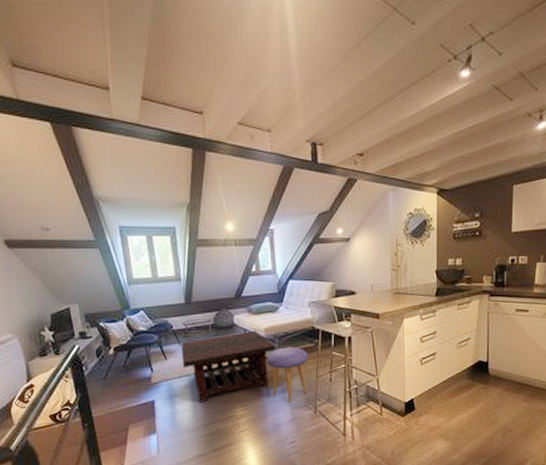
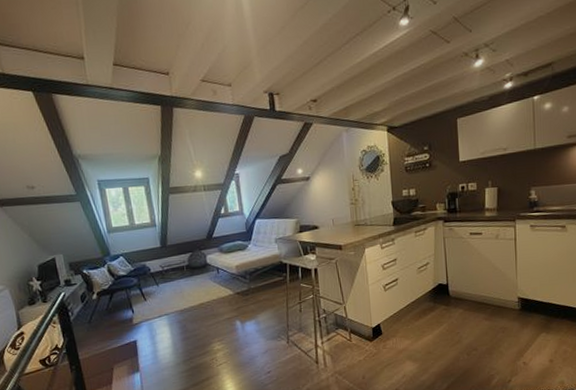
coffee table: present [180,330,276,402] -> none [158,268,248,340]
stool: present [266,347,308,403] -> none [238,281,279,335]

